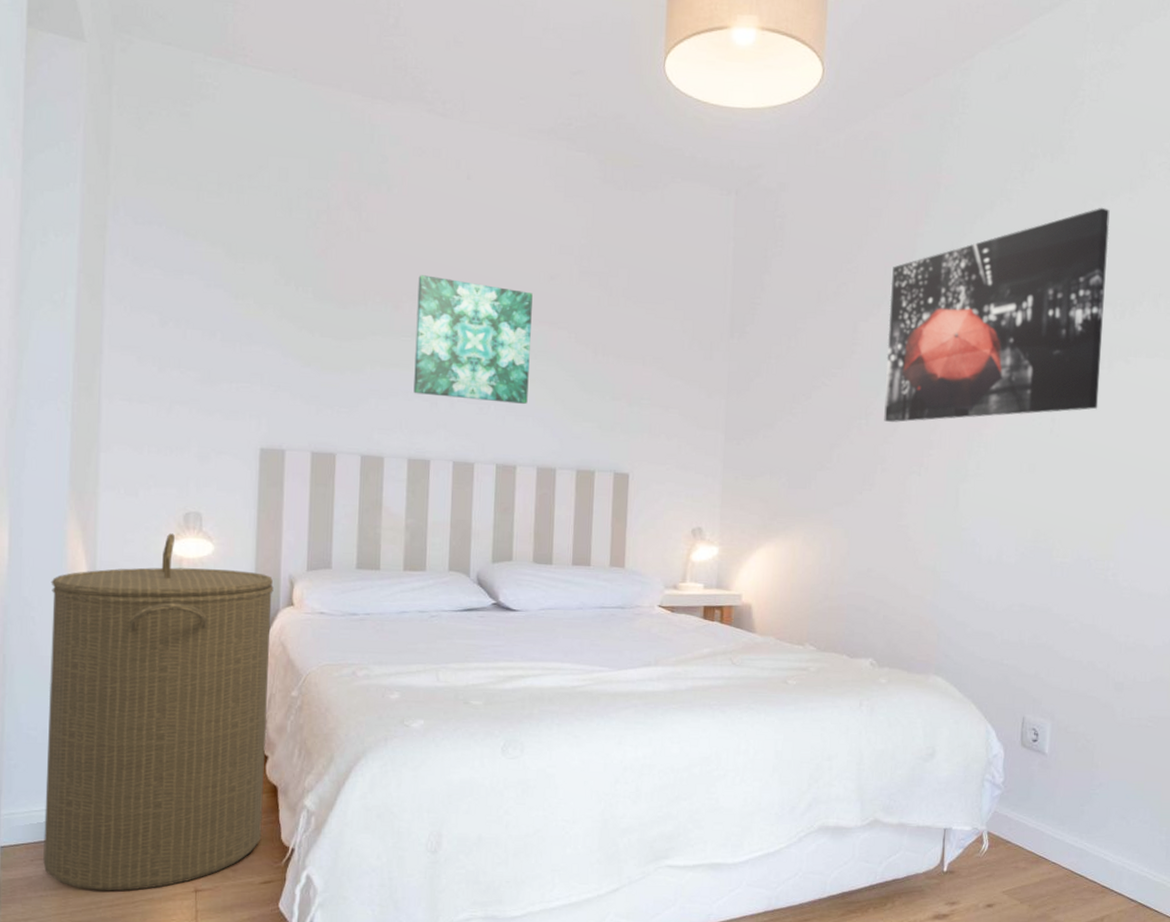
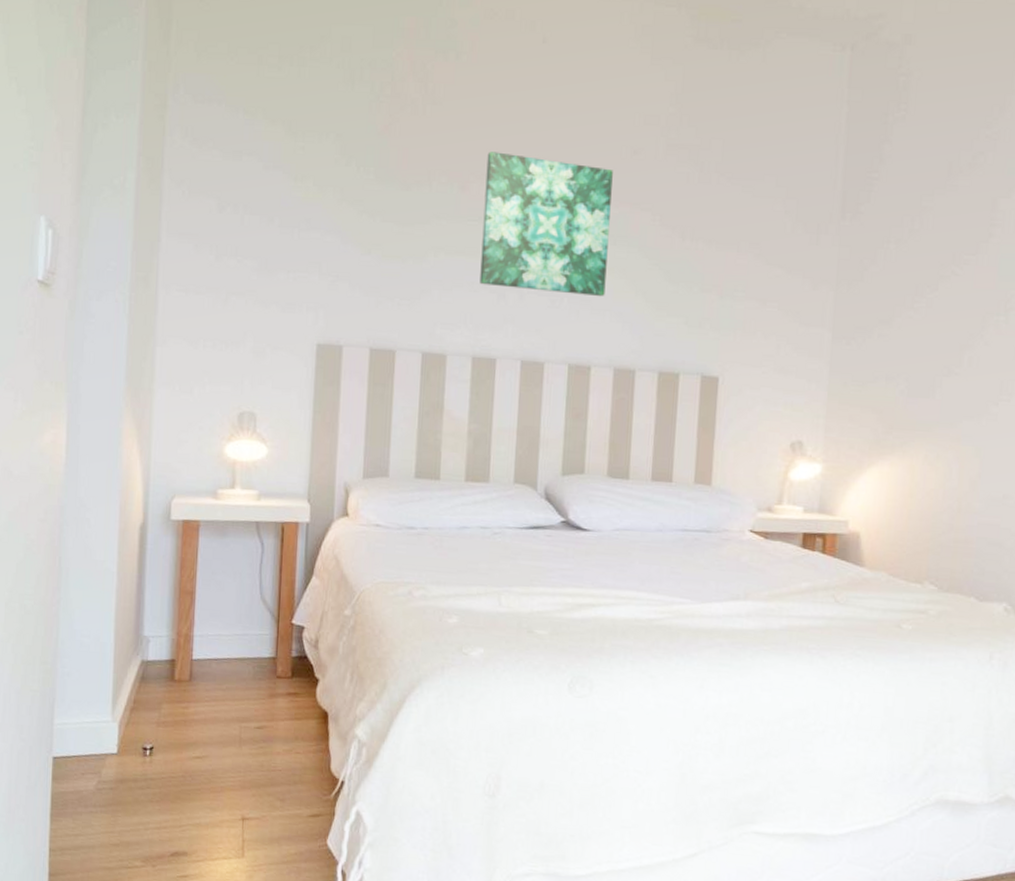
laundry hamper: present [43,533,274,891] -> none [94,434,328,814]

